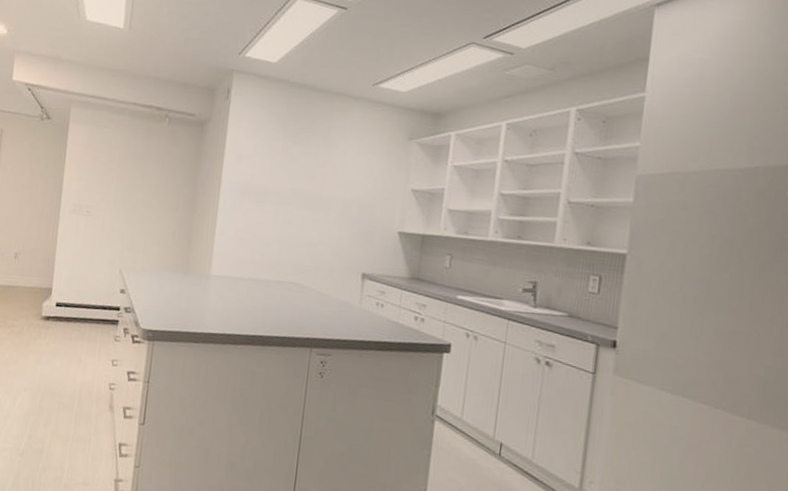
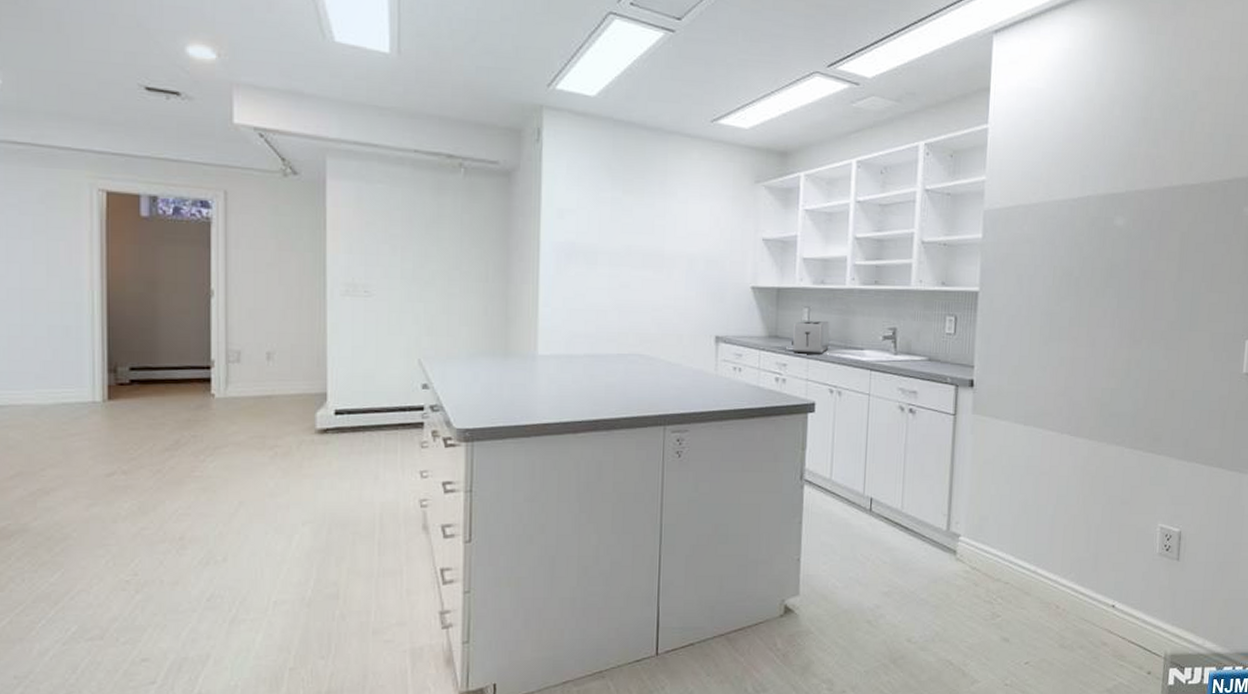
toaster: none [432,266,471,301] -> present [792,320,830,356]

